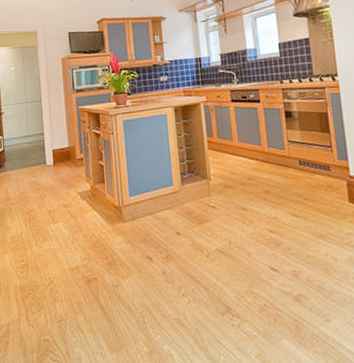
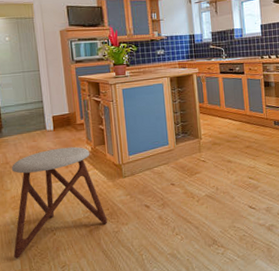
stool: none [11,184,107,306] -> present [11,146,108,259]

